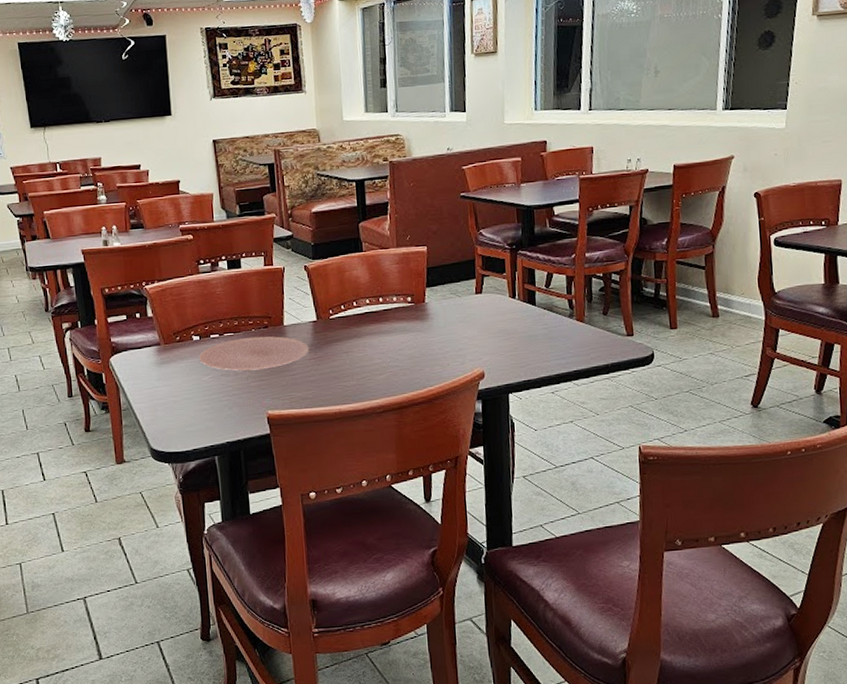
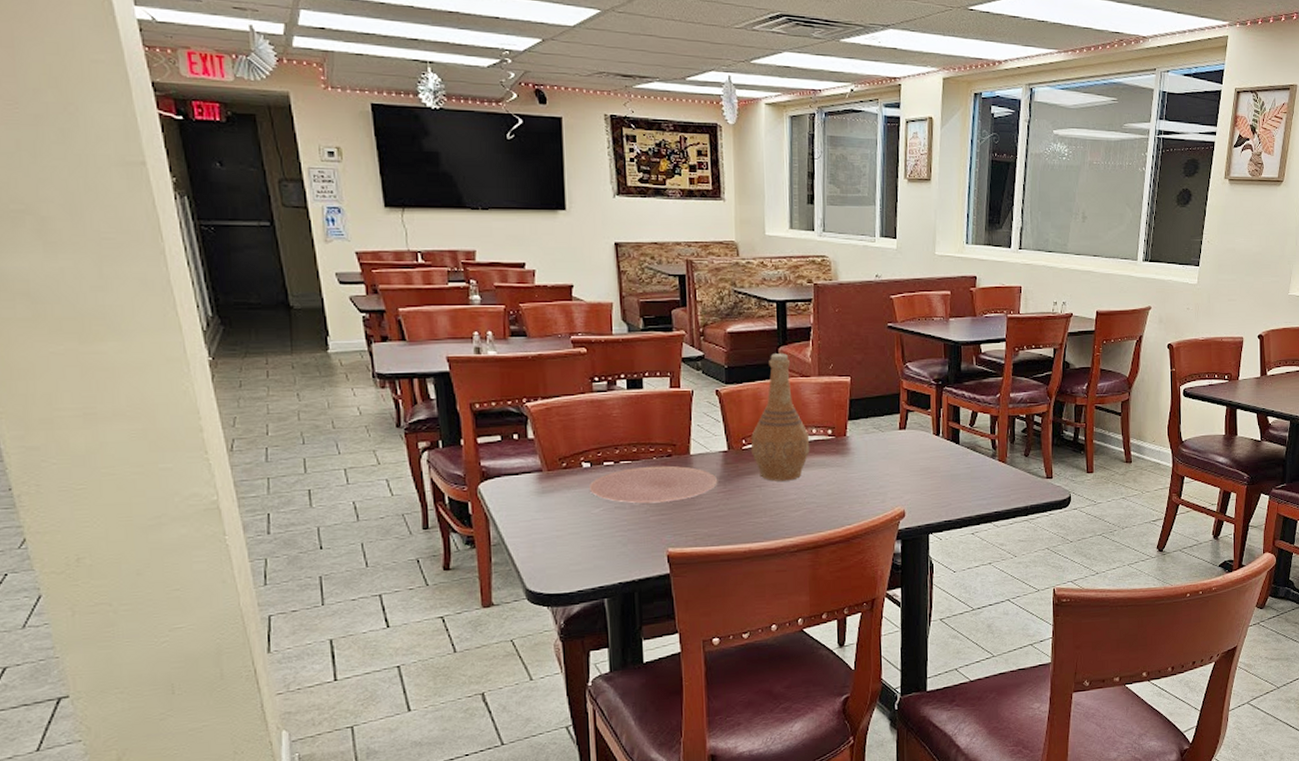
vase: none [337,228,392,348] -> present [750,353,810,482]

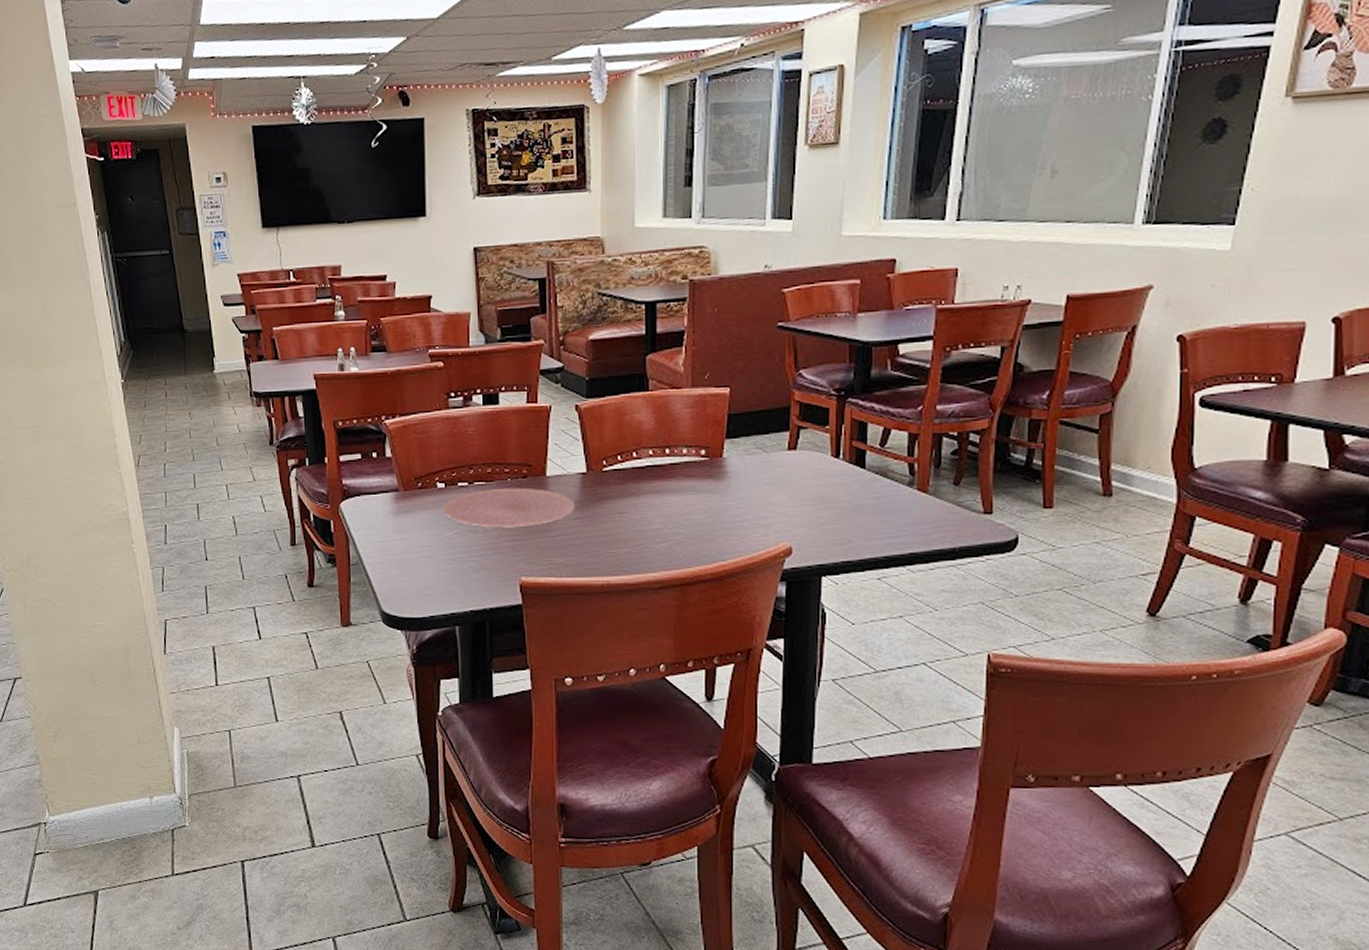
vase: present [750,353,810,482] -> none [611,362,680,508]

